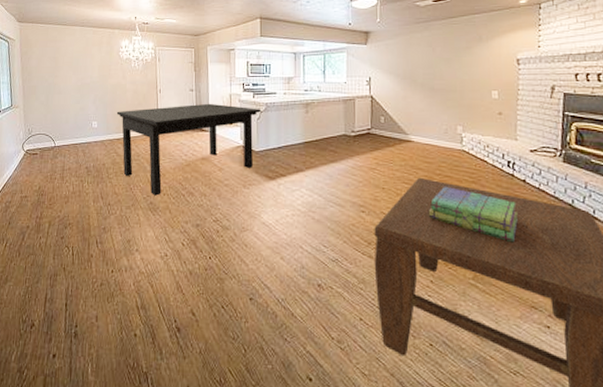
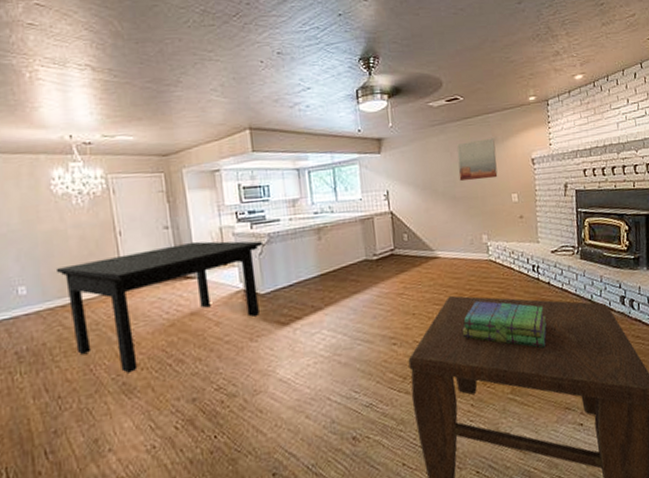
wall art: none [439,37,480,75] -> present [456,138,498,182]

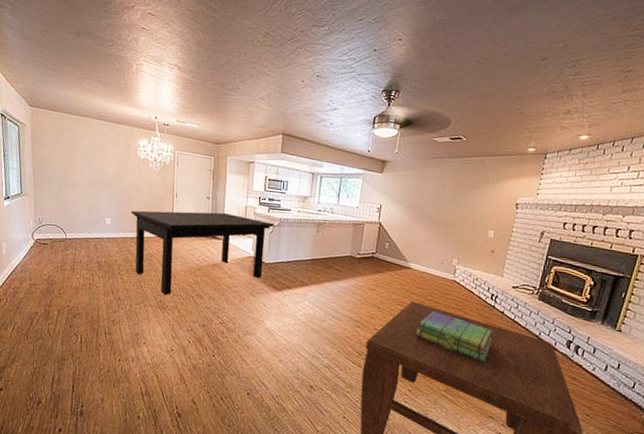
wall art: present [456,138,498,182] -> none [445,177,487,214]

